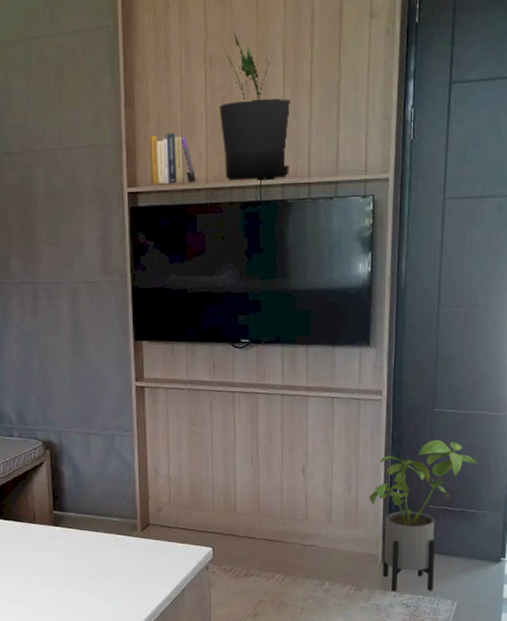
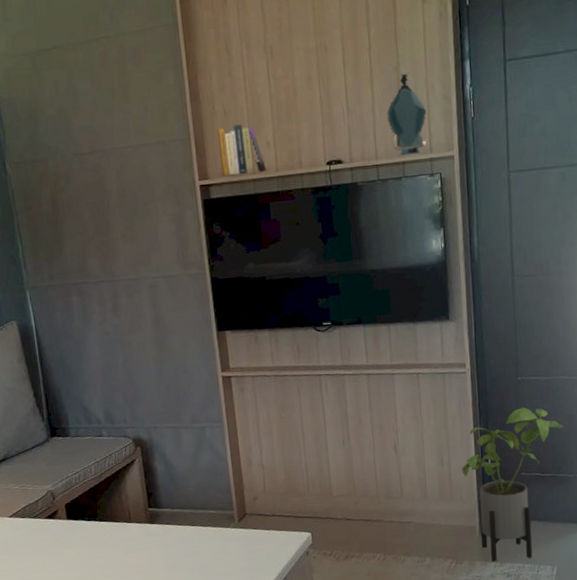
planter: present [219,31,291,181] -> none [283,23,357,168]
vase: none [323,90,365,175] -> present [386,73,427,156]

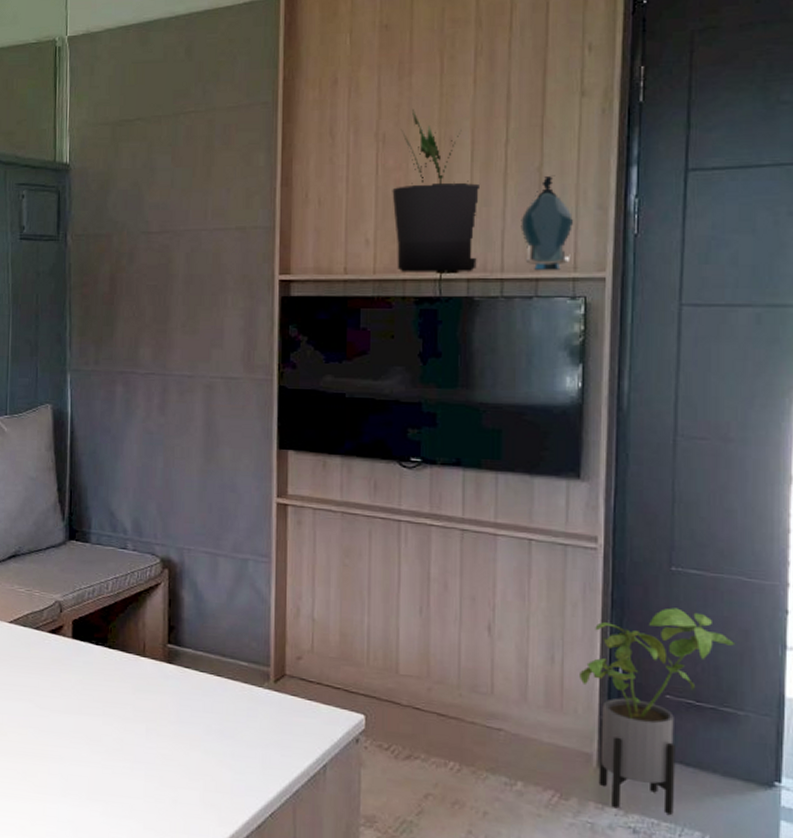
books: present [215,124,266,177] -> none [305,217,361,273]
planter: none [283,23,357,168] -> present [392,109,481,272]

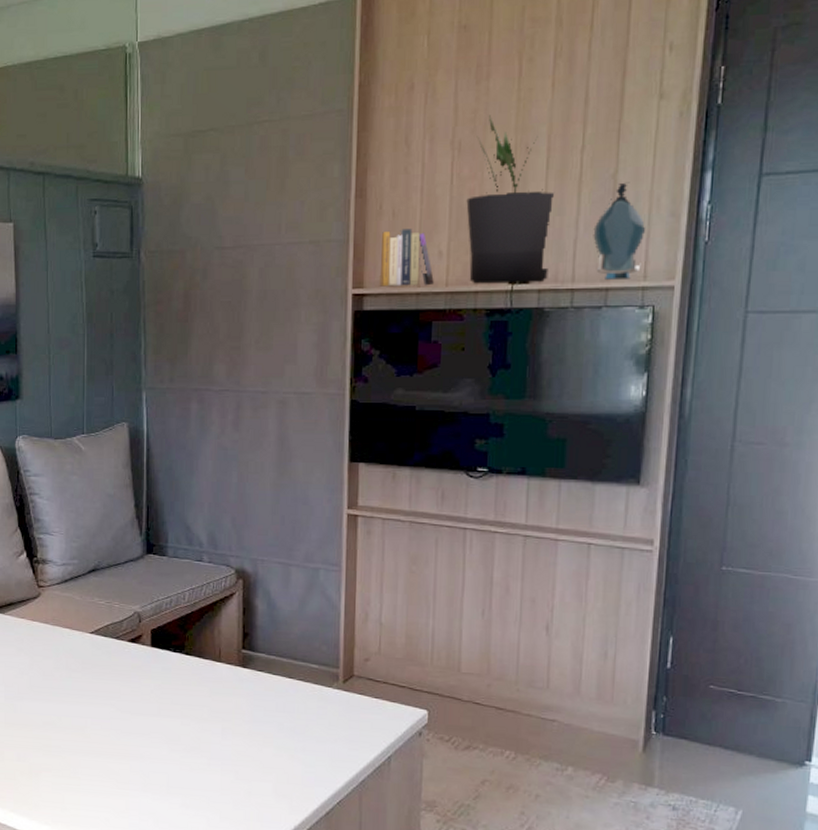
books: none [305,217,361,273] -> present [379,228,434,287]
house plant: present [580,607,736,815] -> none [630,605,778,793]

